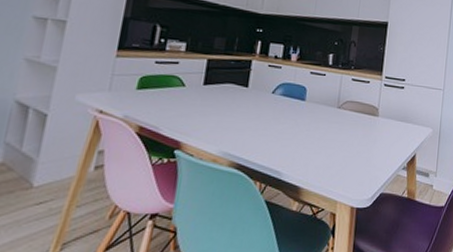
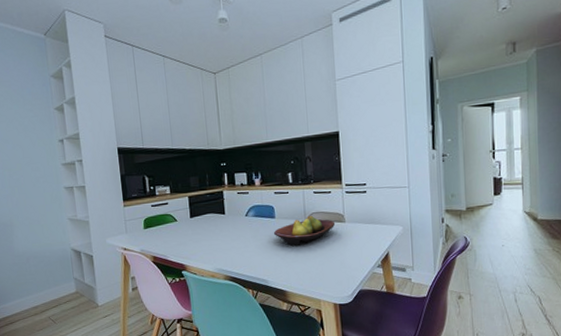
fruit bowl: none [299,103,369,136] -> present [273,215,336,247]

